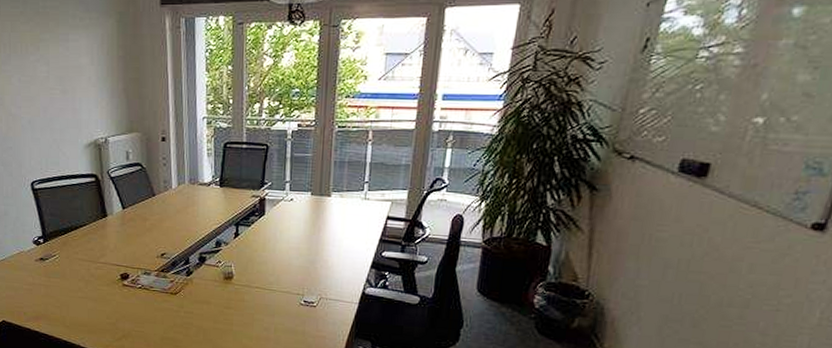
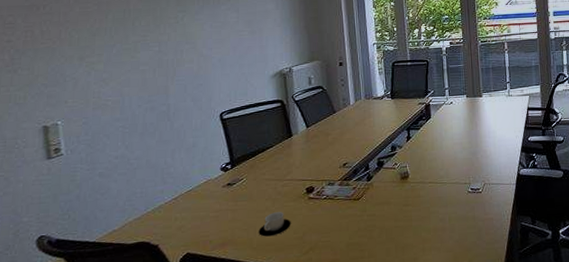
cup: none [71,294,104,318] -> present [259,212,291,237]

